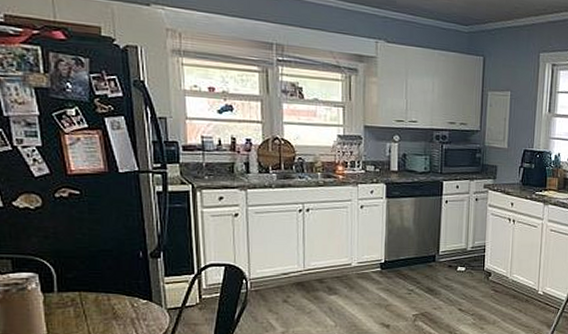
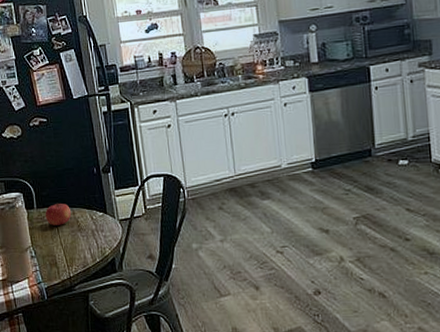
fruit: none [69,287,105,312] -> present [45,203,71,226]

